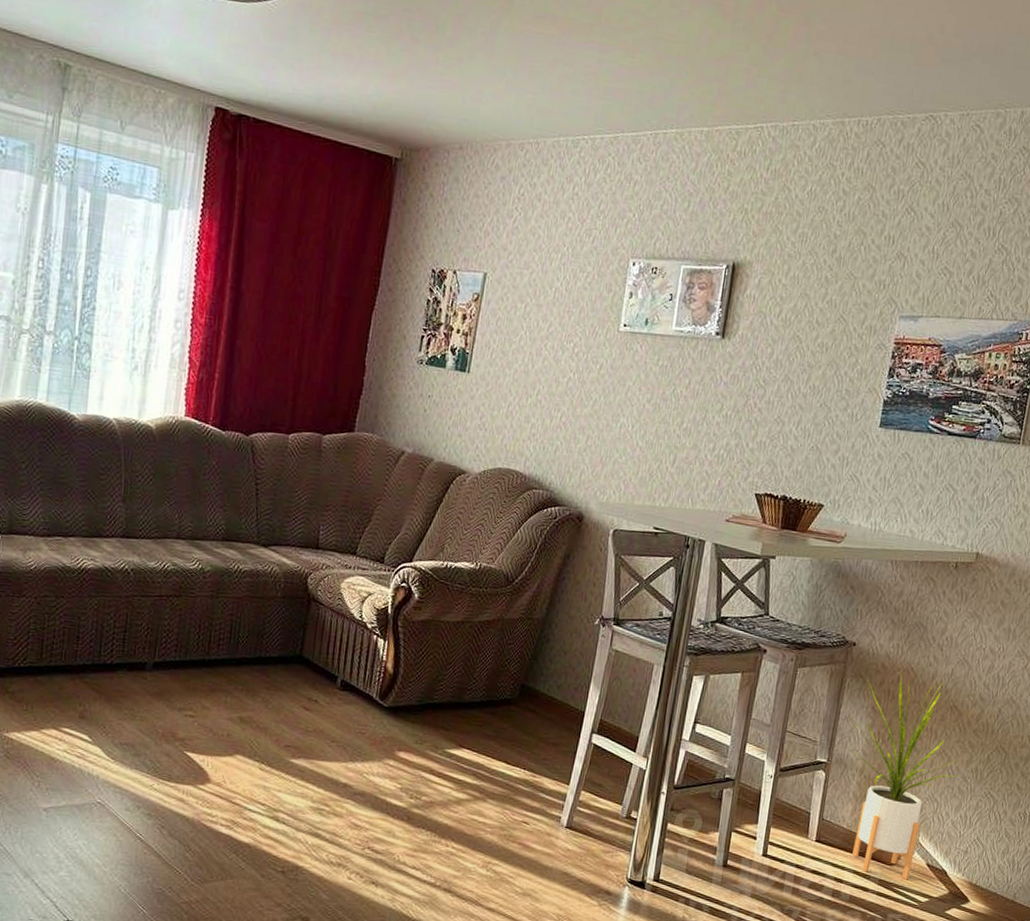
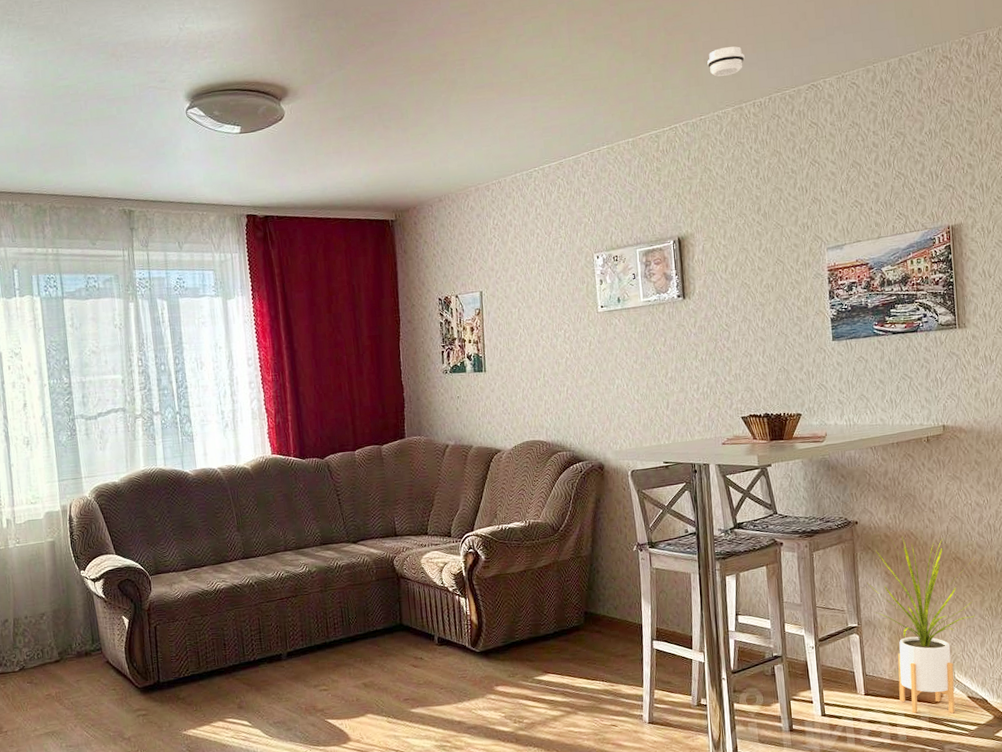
smoke detector: none [817,43,862,80] -> present [707,46,745,77]

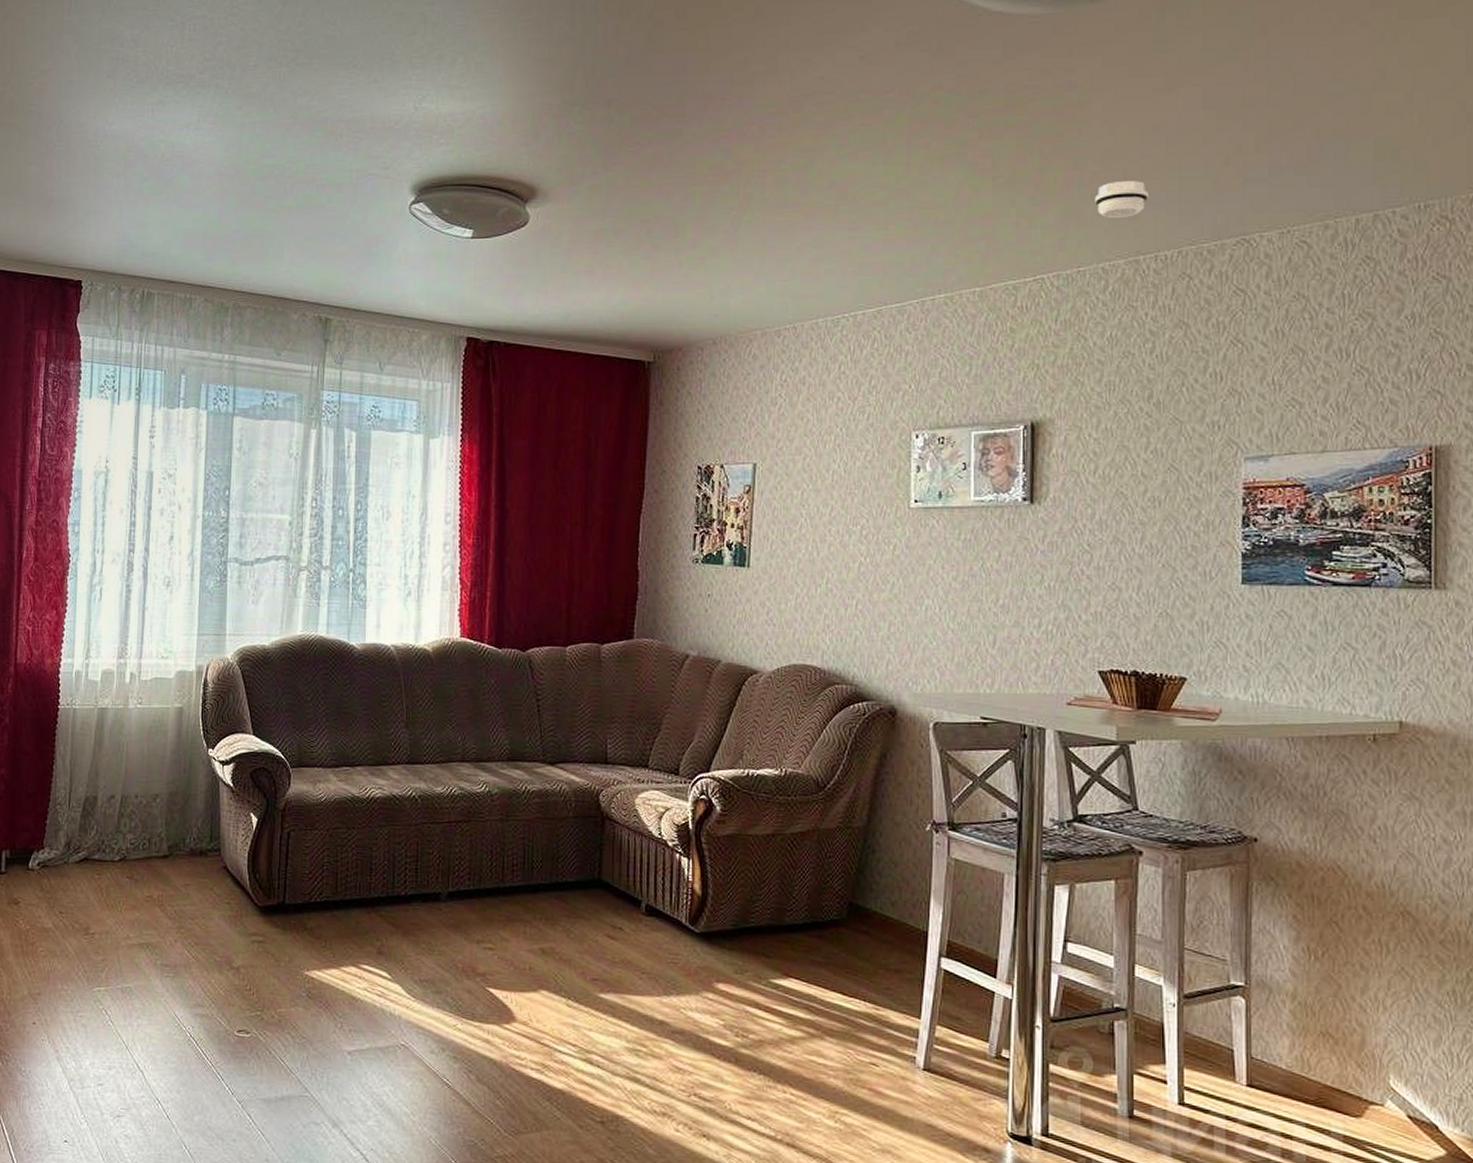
house plant: present [866,536,975,714] -> none [1263,869,1434,1137]

